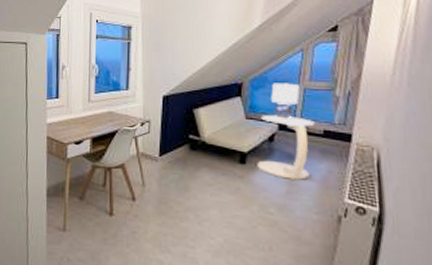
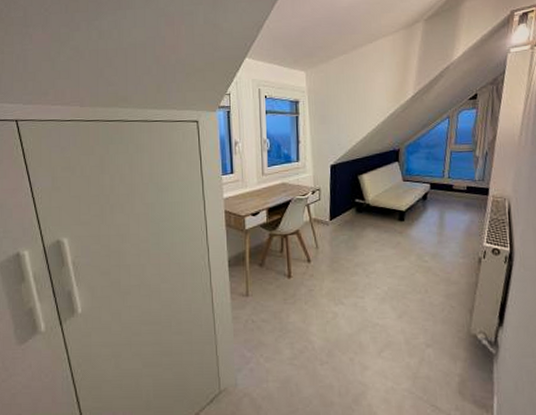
side table: present [257,114,314,180] -> none [413,176,459,231]
lamp: present [271,83,301,121] -> none [423,147,448,181]

